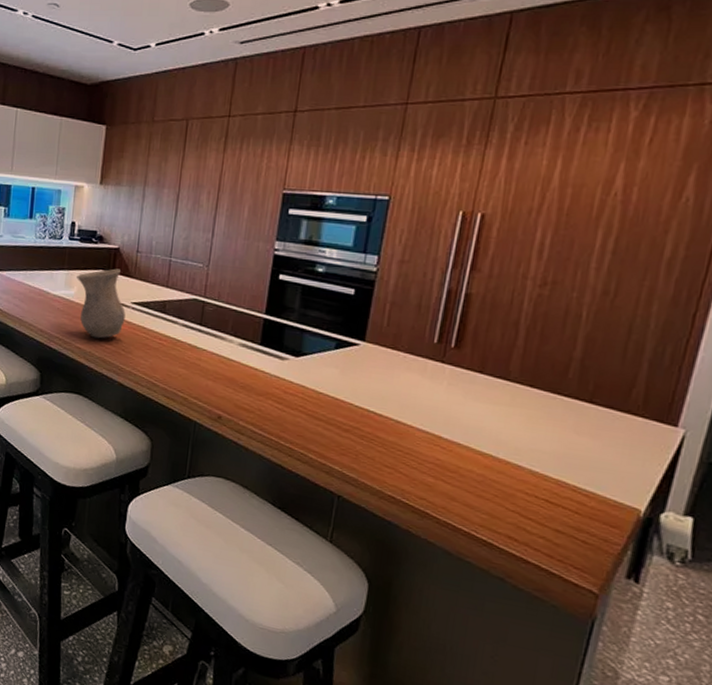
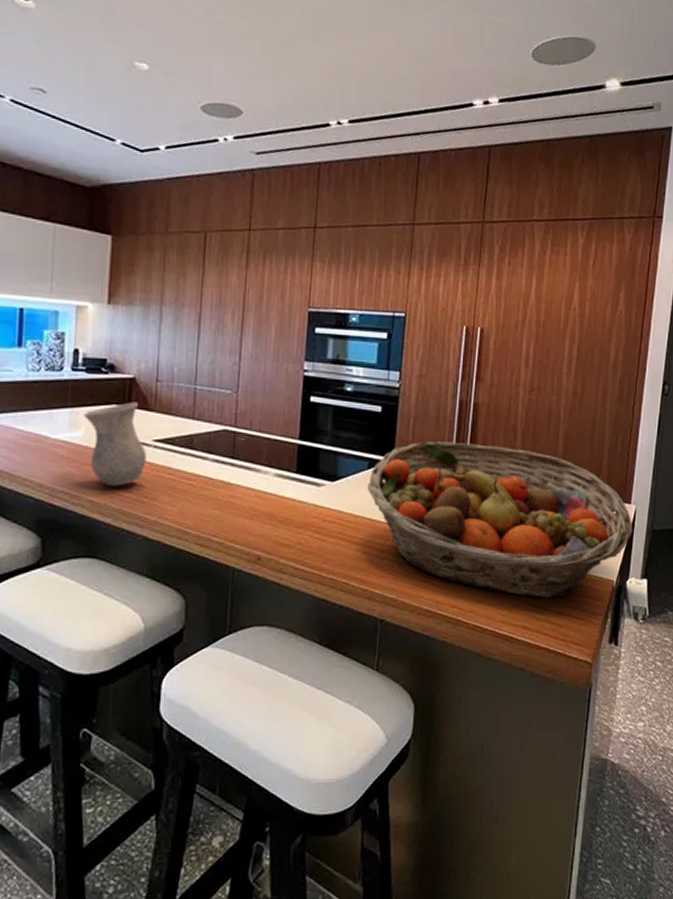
fruit basket: none [332,328,679,515] -> present [367,441,633,599]

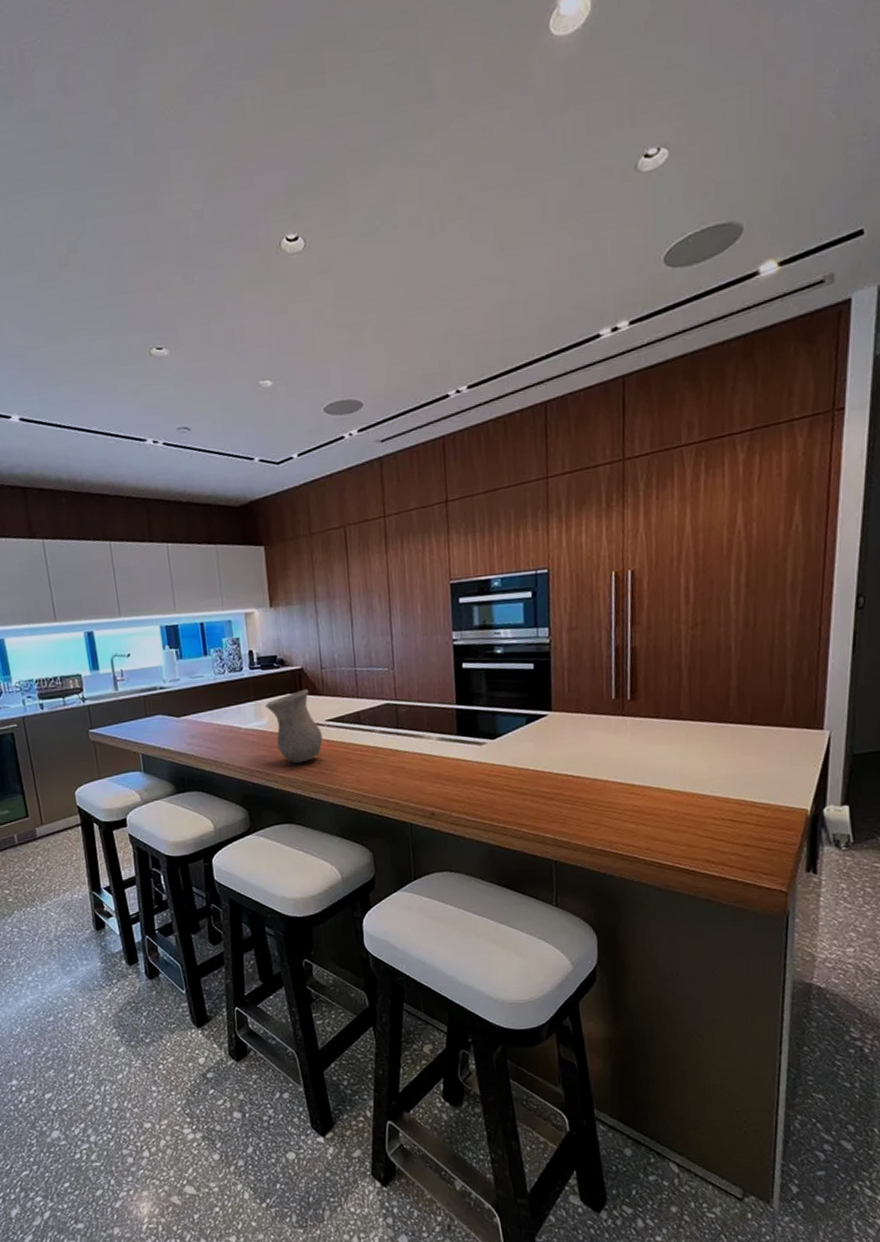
fruit basket: present [367,441,633,599] -> none [527,686,828,832]

